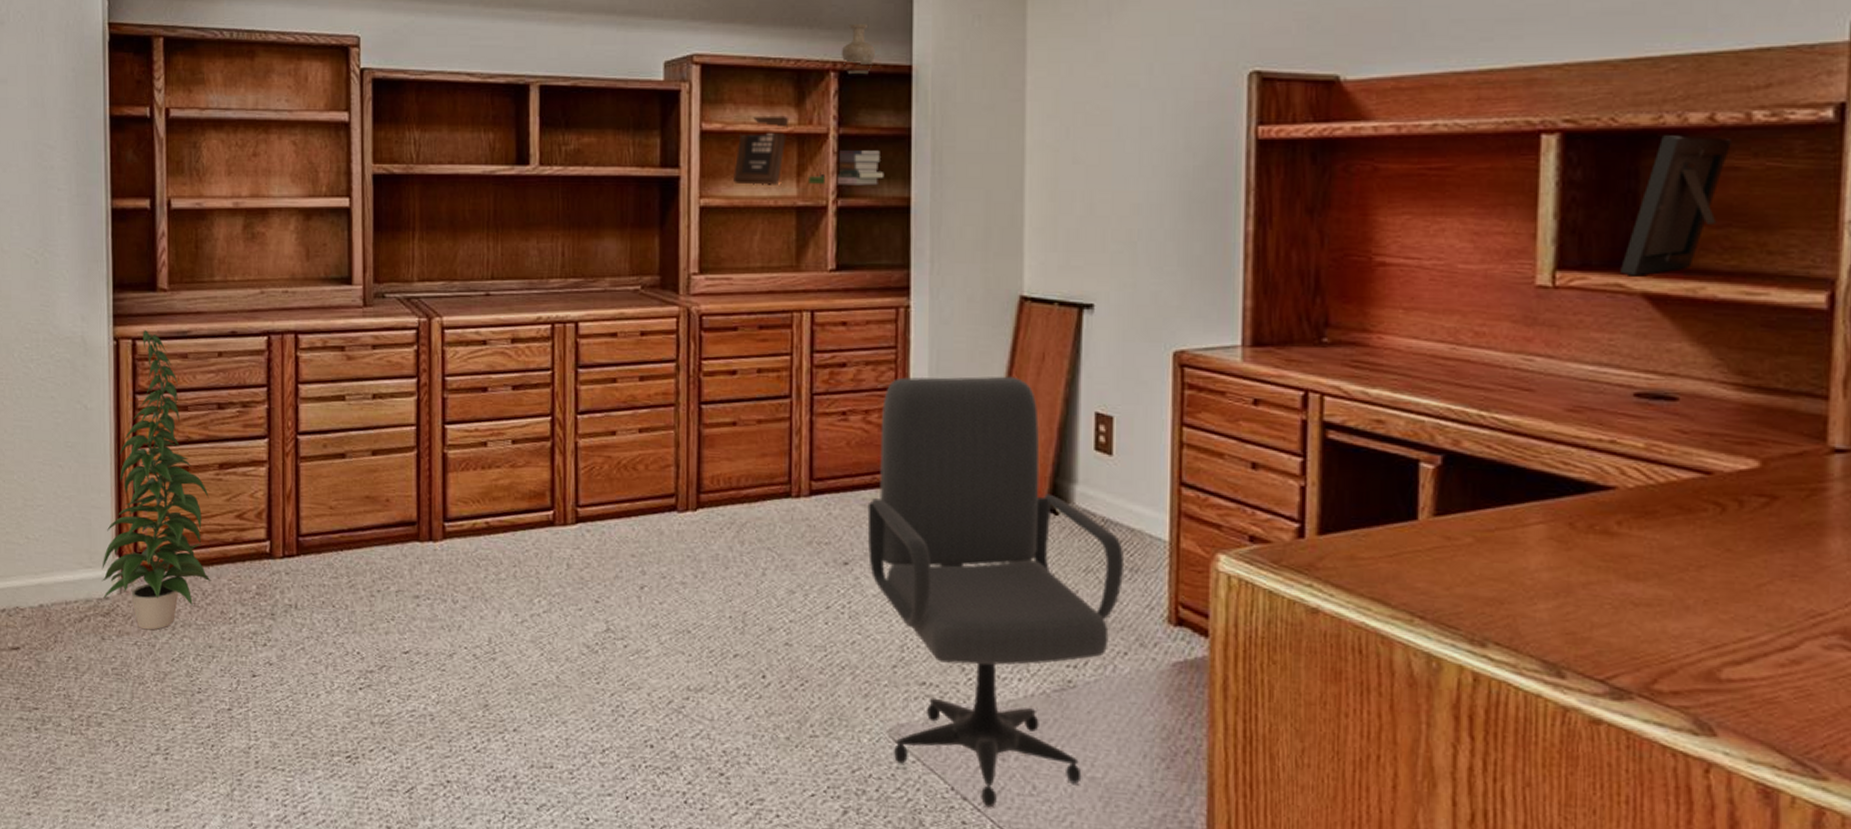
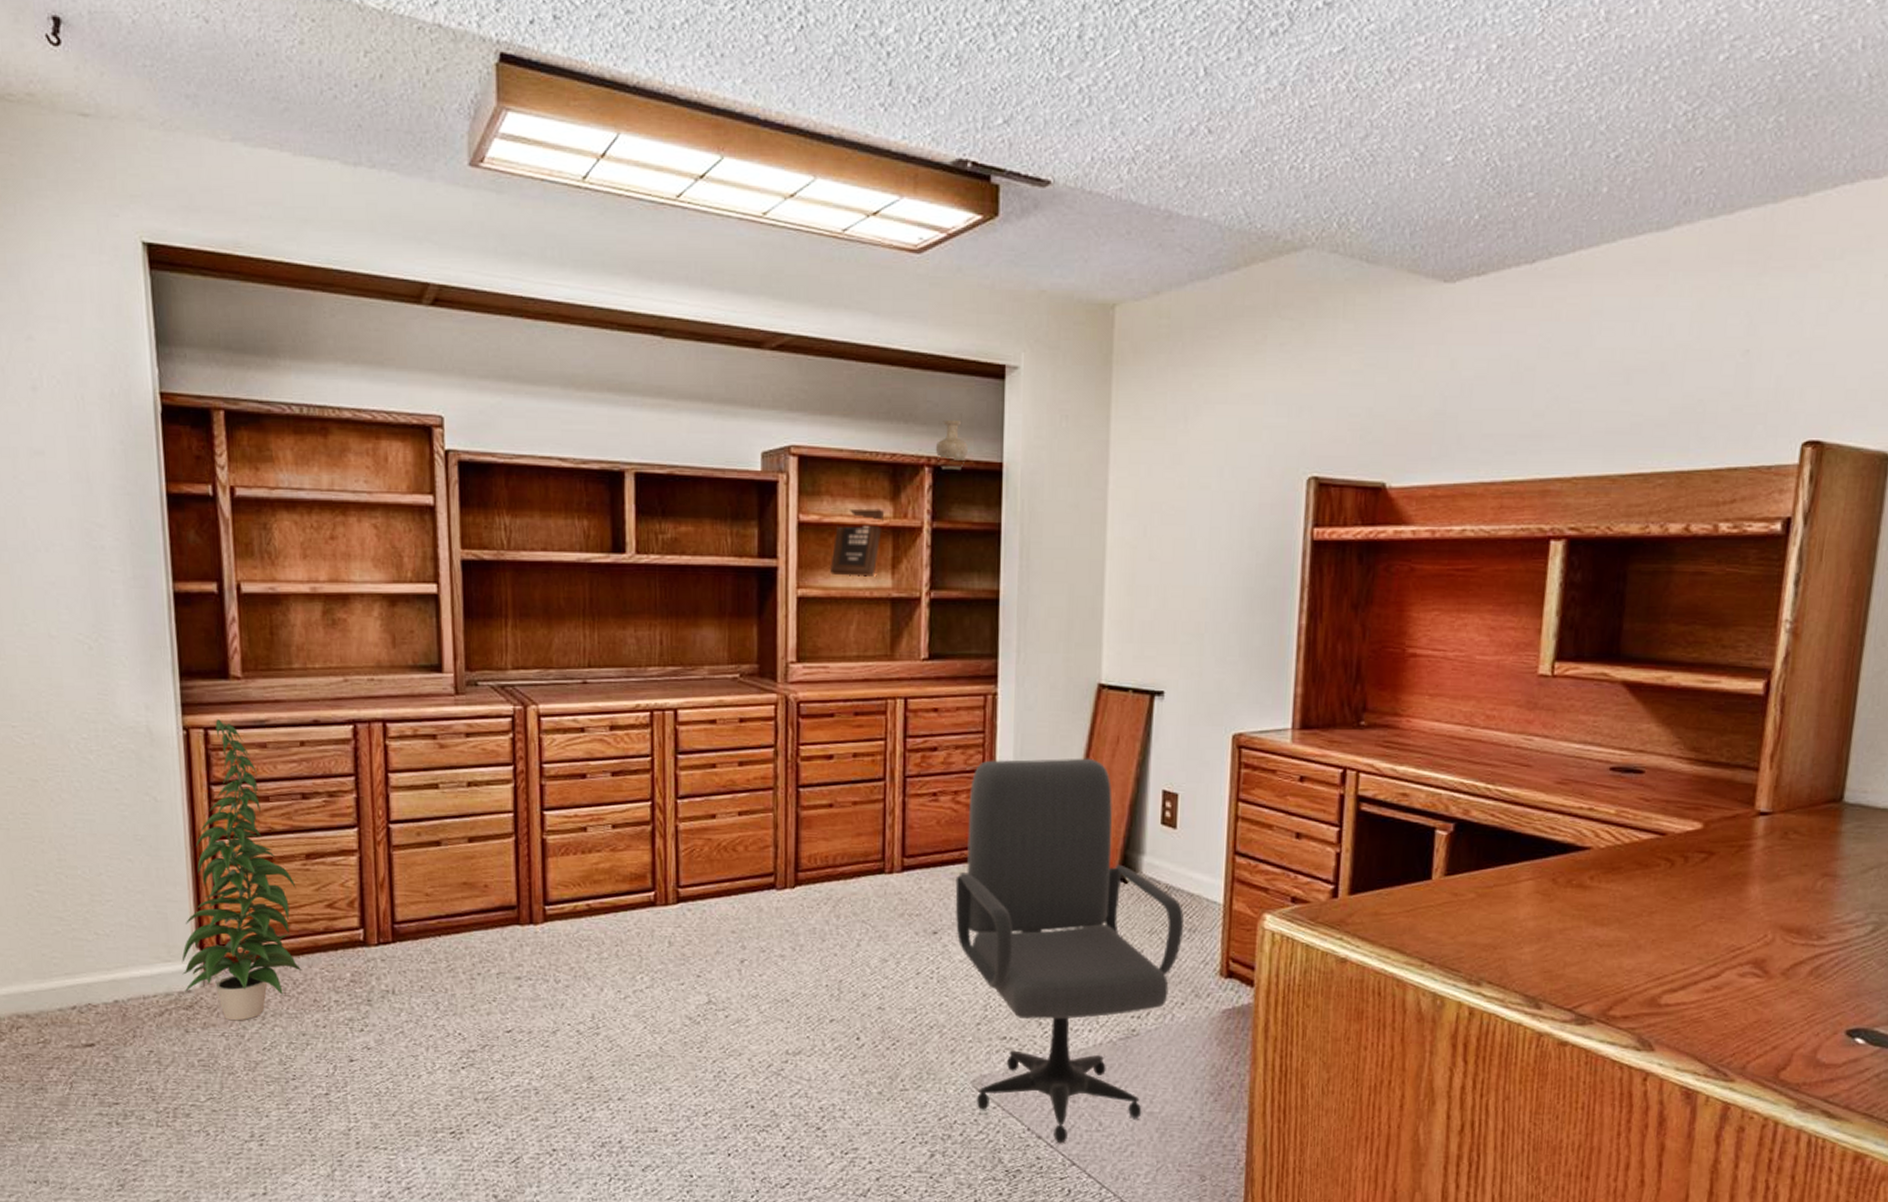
books: present [807,150,885,186] -> none [902,544,975,578]
picture frame: present [1620,135,1731,277] -> none [1606,543,1701,667]

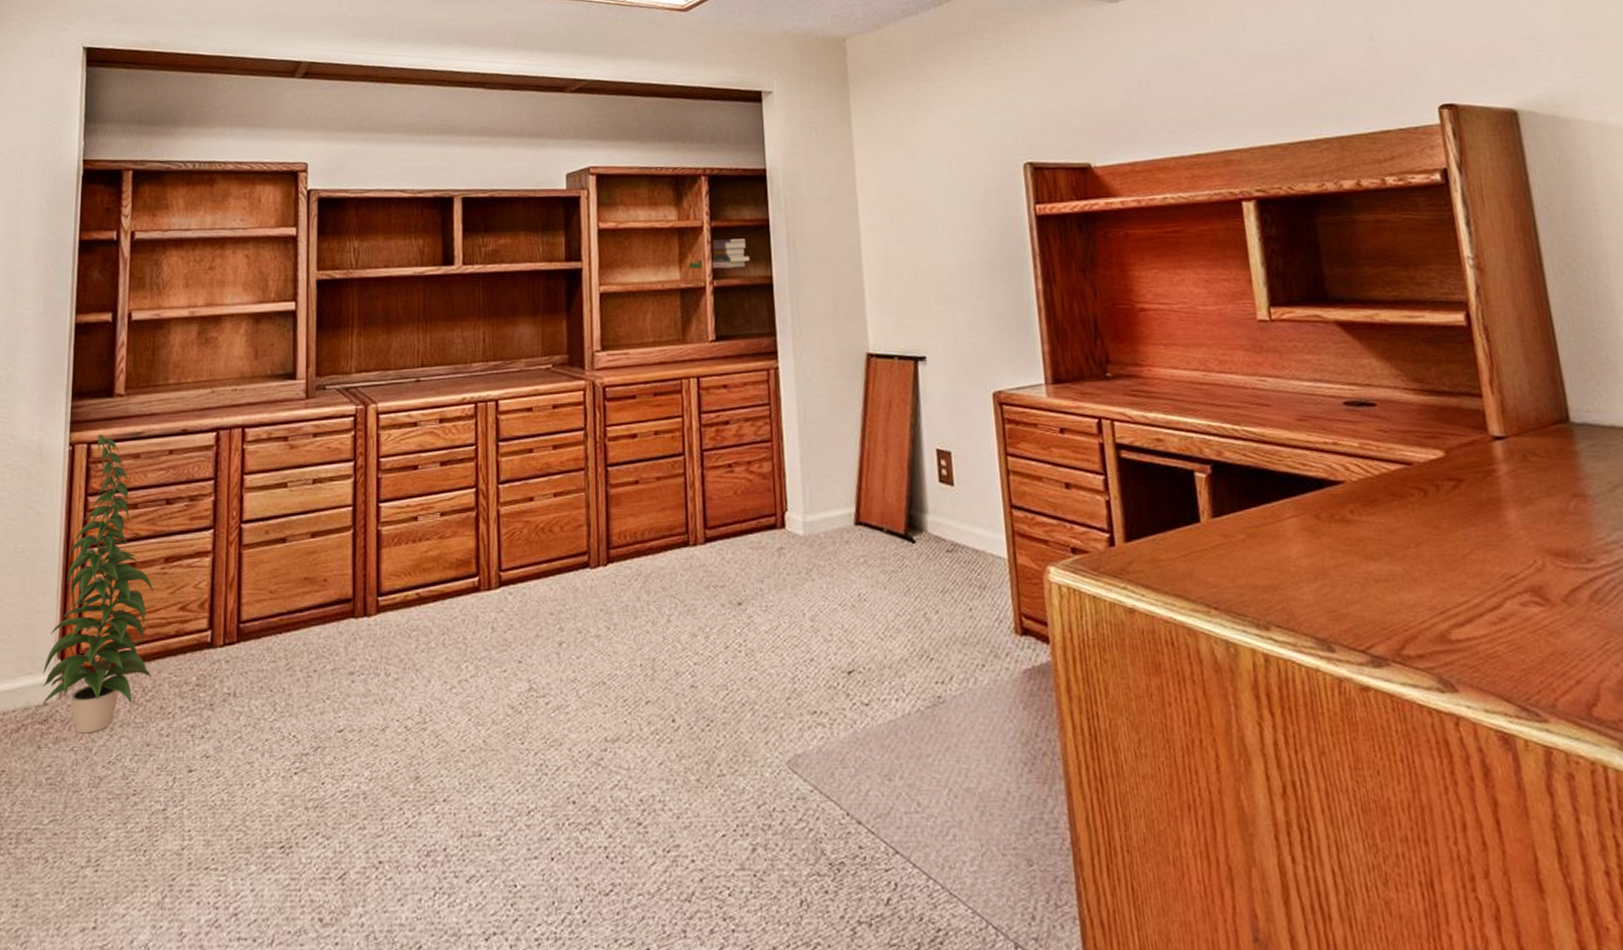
picture frame: present [829,508,885,577] -> none [626,213,671,273]
books: none [902,544,975,578] -> present [688,238,750,269]
vase: present [935,420,968,471] -> none [709,137,736,179]
office chair: present [955,758,1184,1143] -> none [755,422,974,828]

